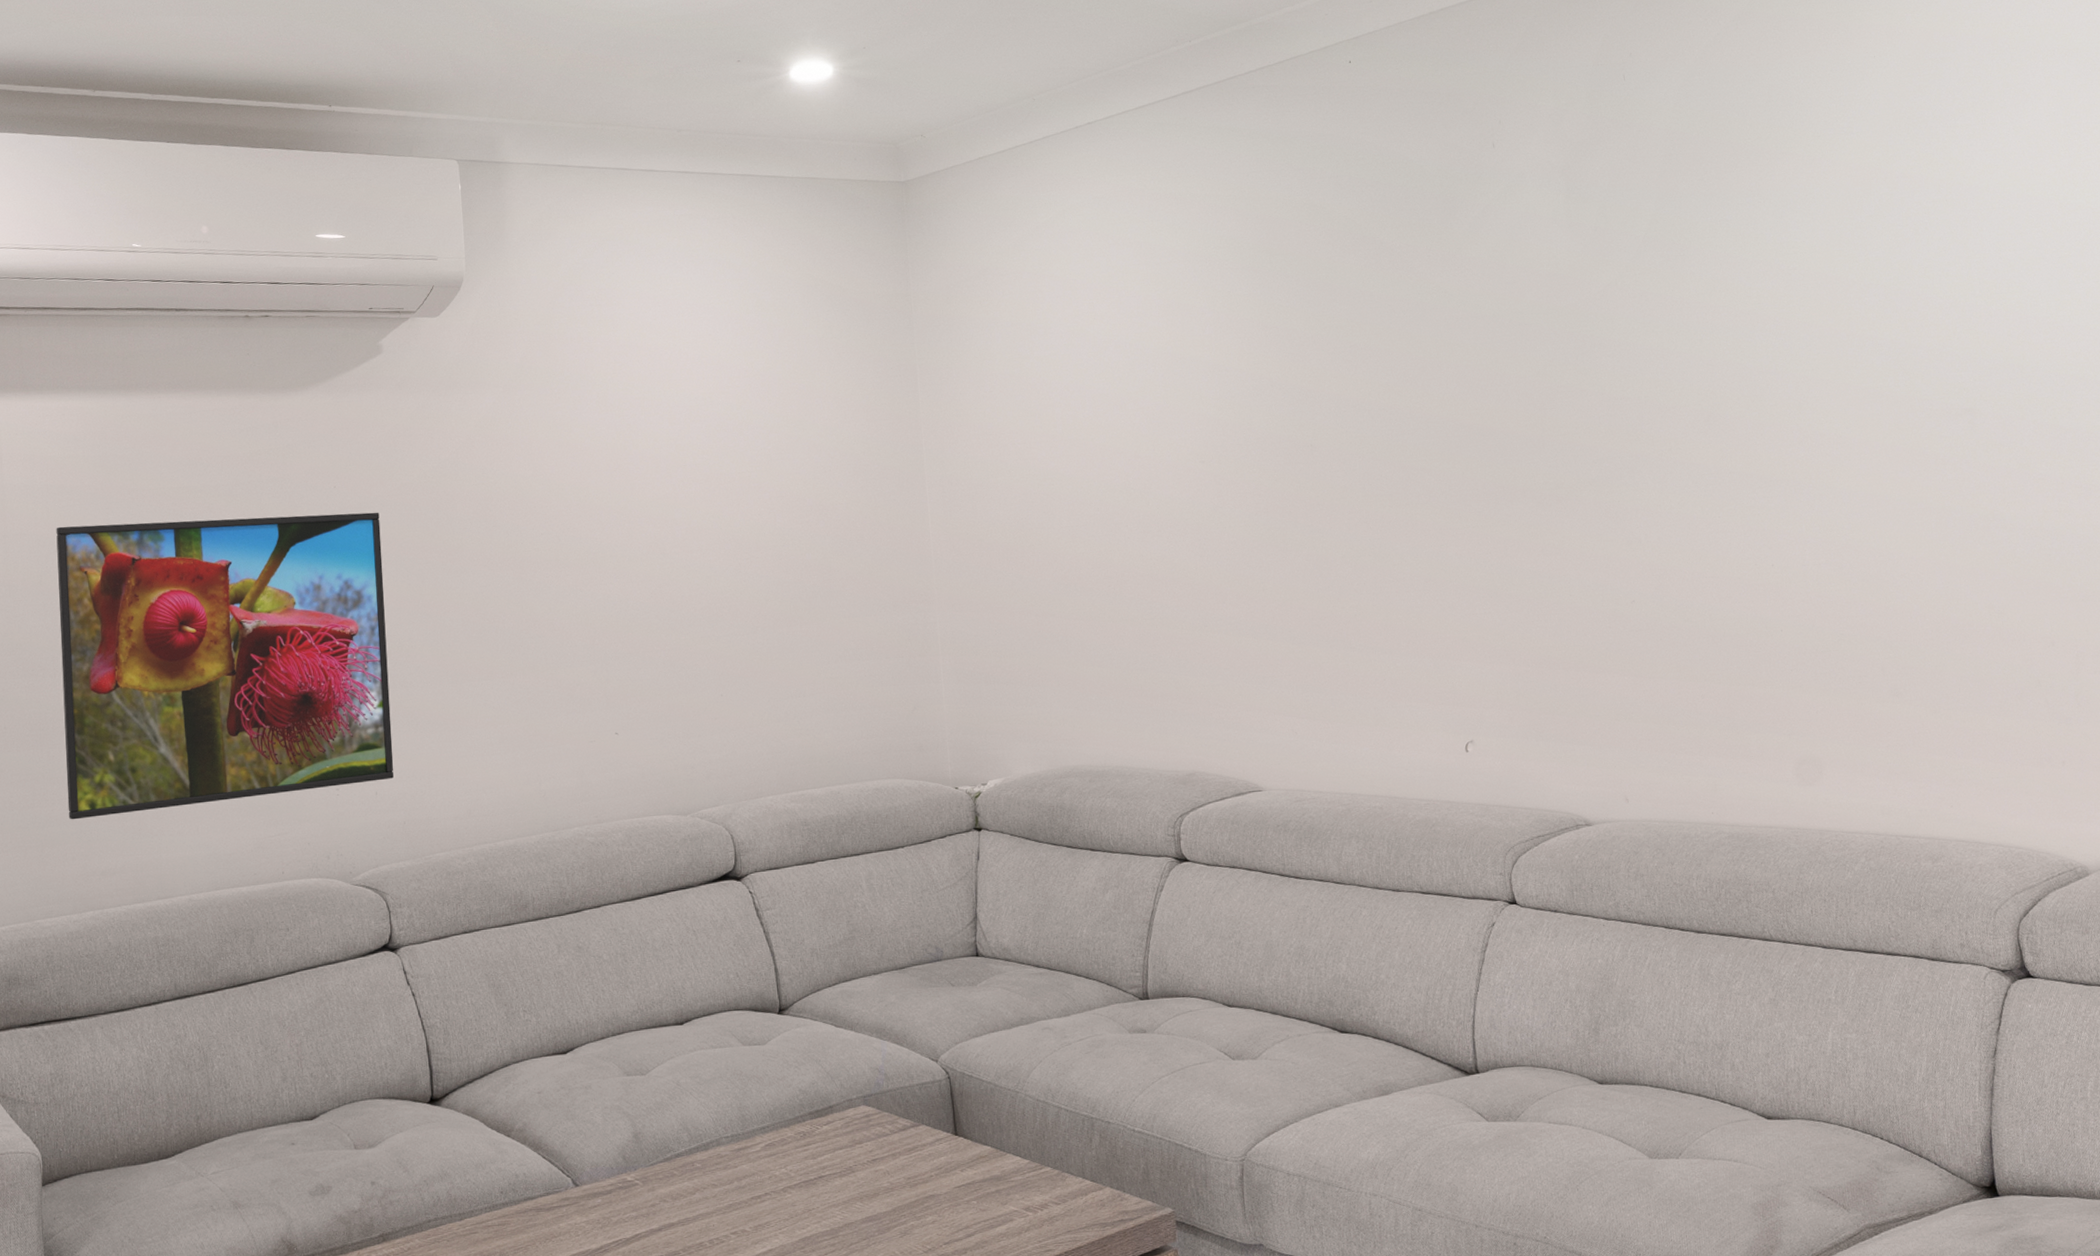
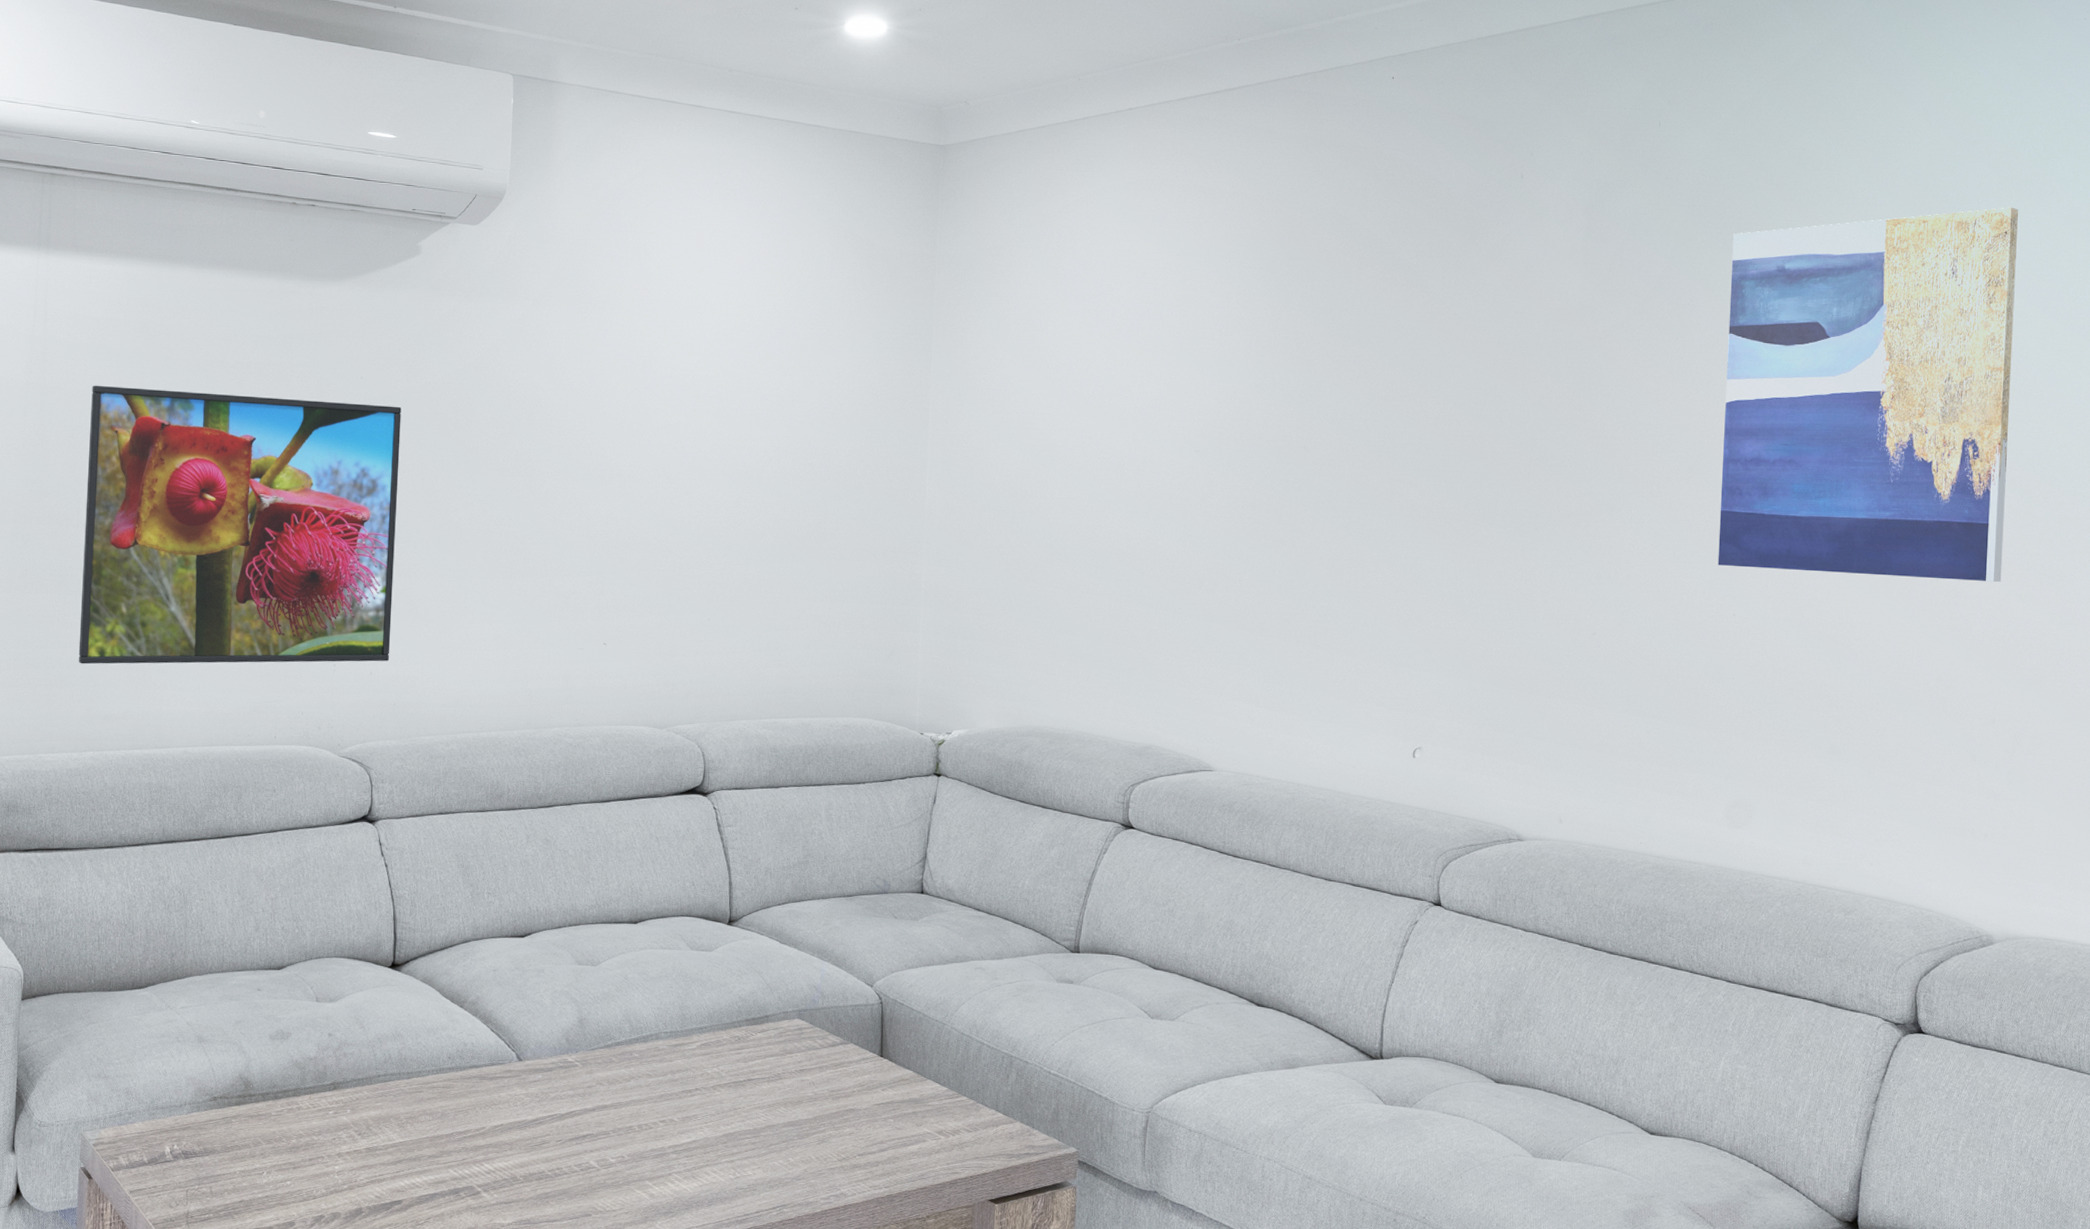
wall art: none [1714,120,2038,516] -> present [1718,207,2018,582]

